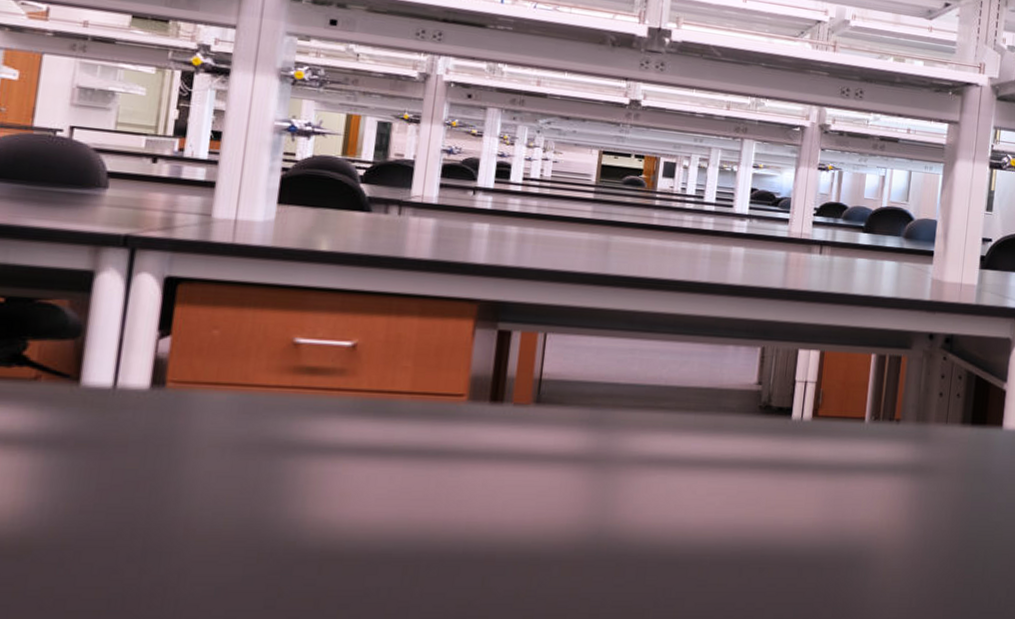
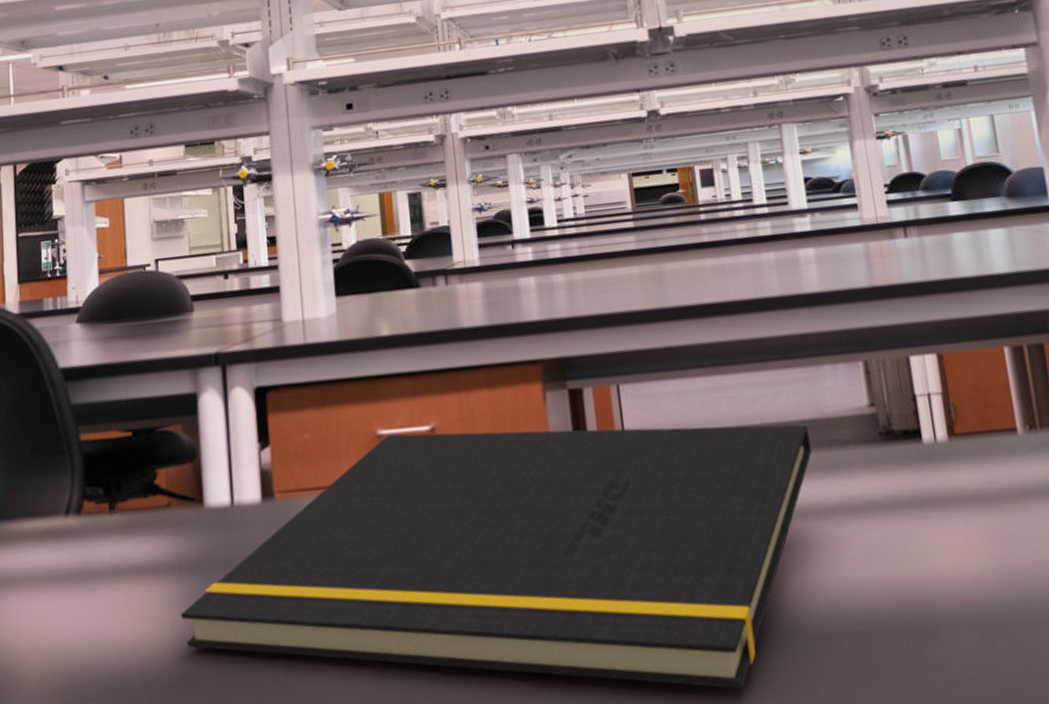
notepad: none [28,344,703,599] -> present [180,424,812,689]

